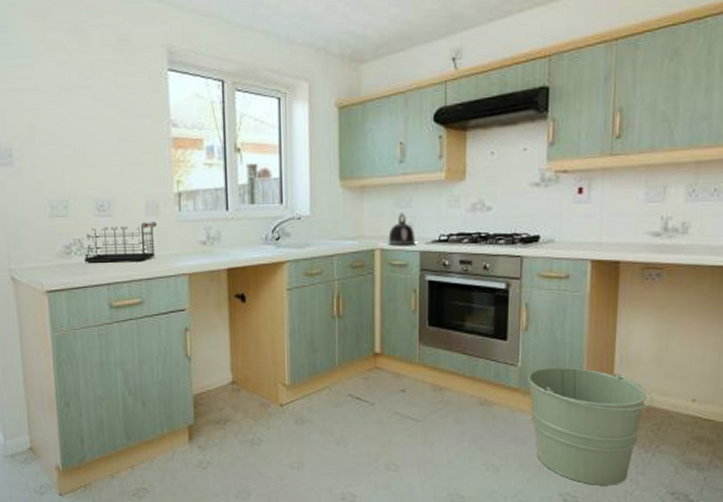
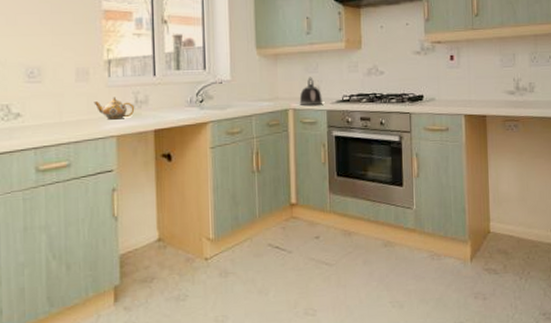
dish rack: present [84,222,157,263] -> none [11,87,86,128]
teapot: none [164,232,207,257] -> present [94,97,135,120]
bucket: present [528,366,653,486] -> none [422,207,522,313]

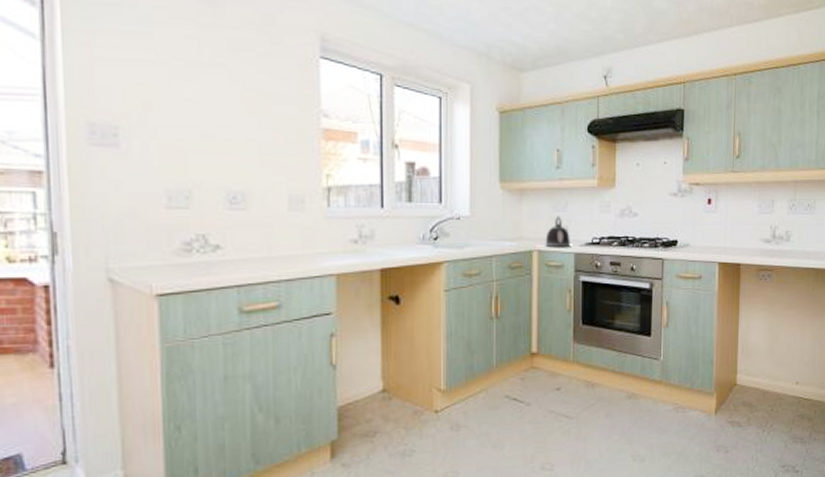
teapot: present [94,97,135,120] -> none [309,230,358,256]

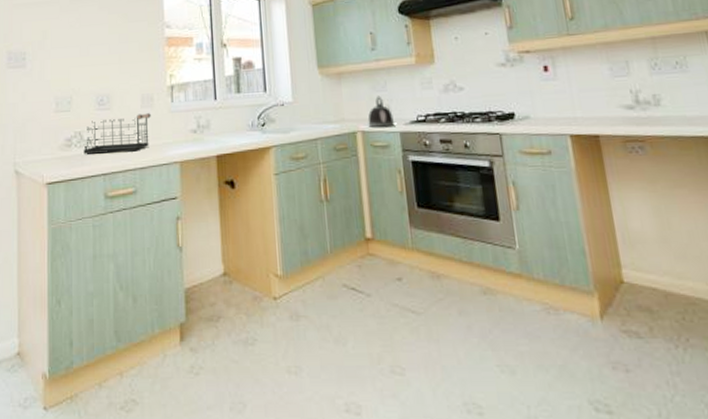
dish rack: none [209,218,301,262] -> present [83,113,151,154]

